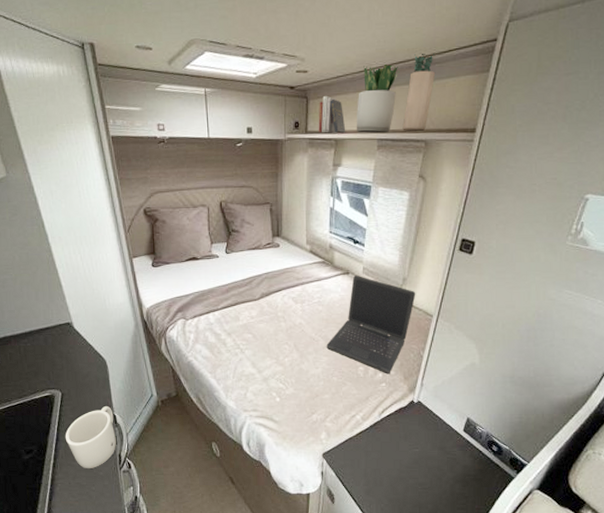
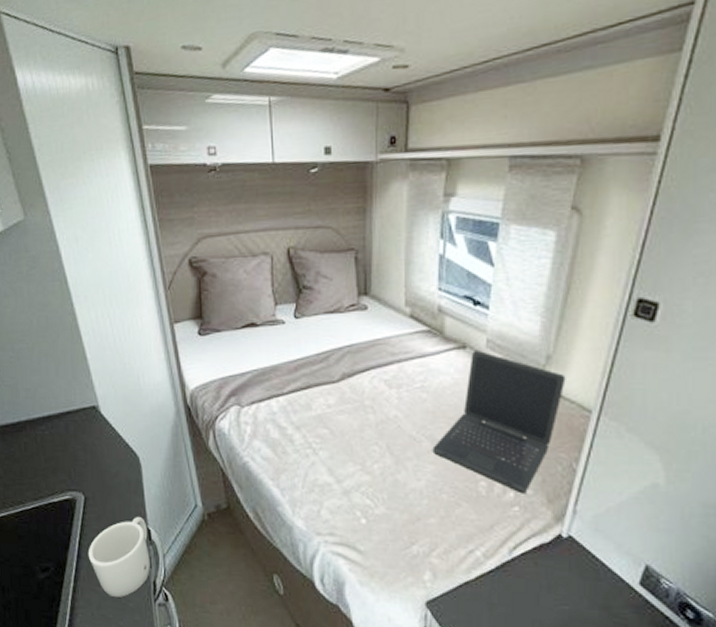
books: present [318,95,346,134] -> none [423,97,463,152]
planter: present [356,65,399,134] -> none [477,50,542,149]
vase: present [402,53,436,132] -> none [546,29,598,144]

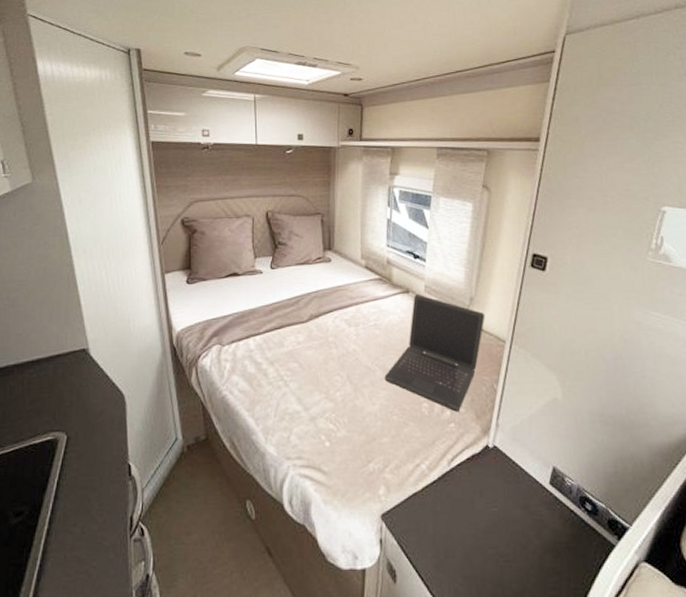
mug: present [88,516,151,597] -> none [65,452,130,536]

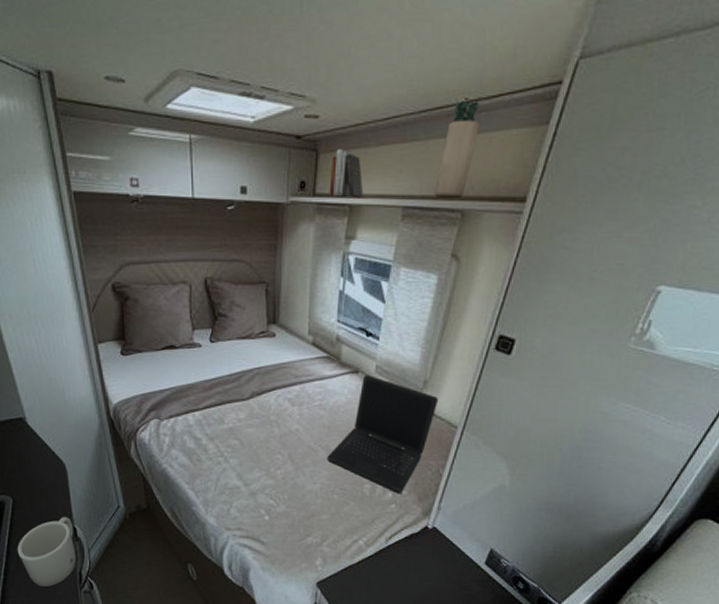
mug: none [65,452,130,536] -> present [17,516,77,587]
books: none [373,103,403,142] -> present [329,148,364,199]
vase: none [462,63,495,141] -> present [434,98,481,199]

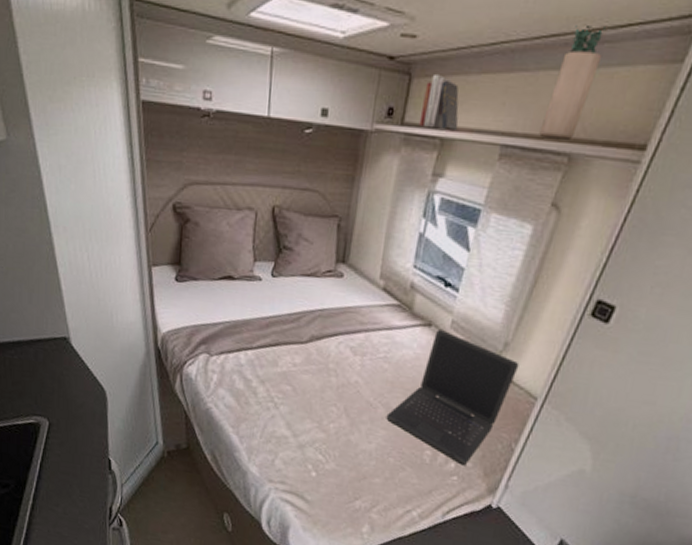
mug: present [17,516,77,587] -> none [48,446,109,519]

